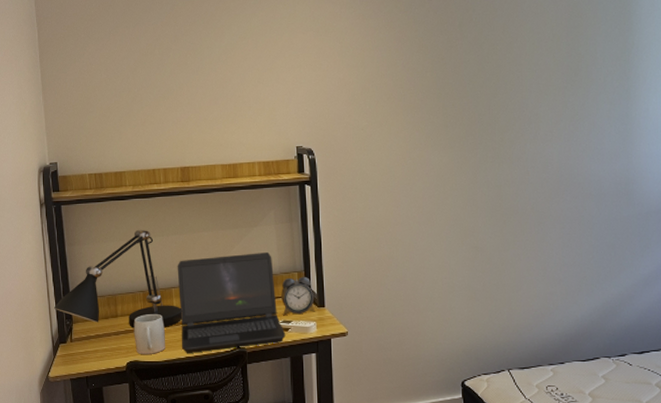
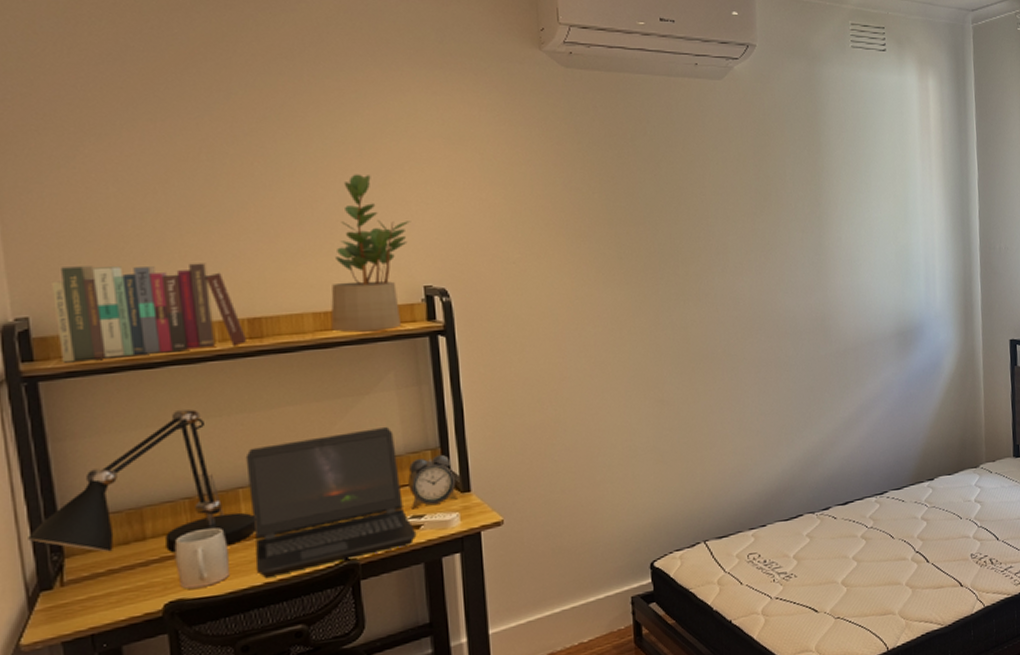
books: none [70,127,179,194] -> present [52,263,246,363]
potted plant: none [233,61,289,180] -> present [330,174,411,333]

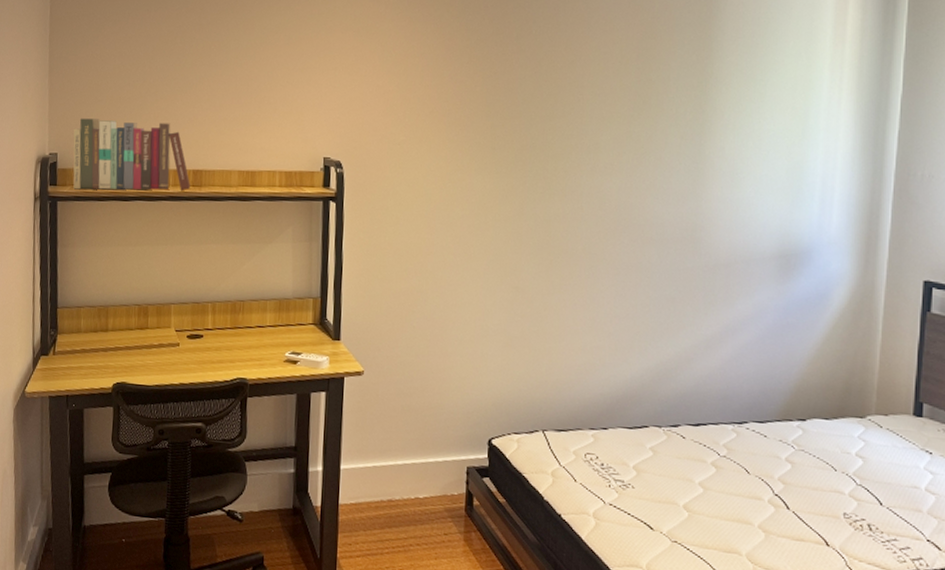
desk lamp: present [28,409,255,553] -> none [39,235,179,348]
mug: present [174,527,230,589] -> none [124,330,159,377]
laptop computer: present [245,427,417,578] -> none [175,272,294,380]
potted plant: present [330,174,411,333] -> none [250,59,320,192]
alarm clock: present [407,454,457,510] -> none [291,303,330,347]

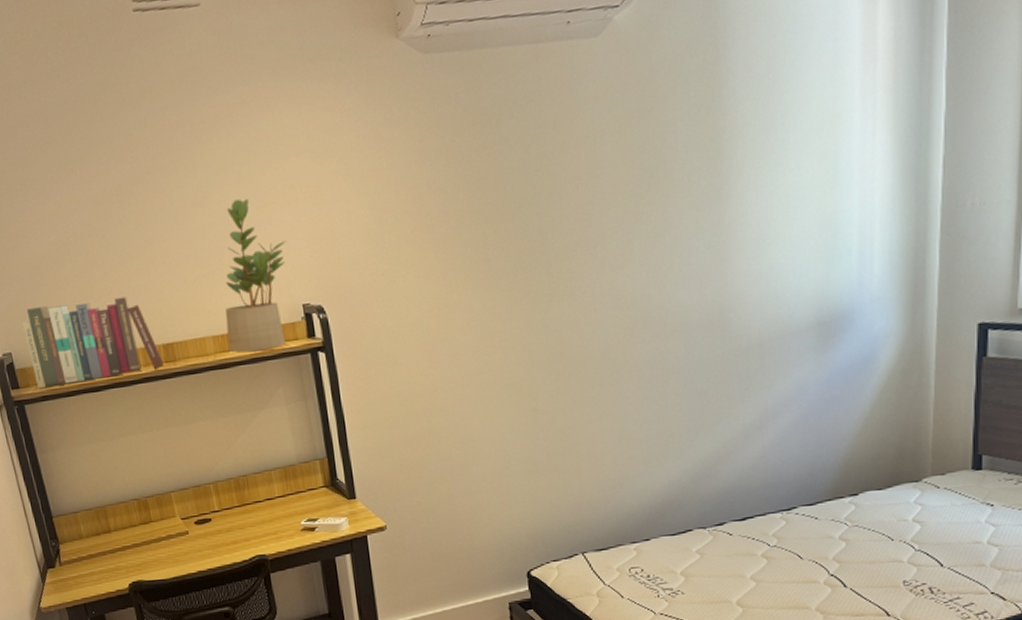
potted plant: none [250,59,320,192] -> present [225,198,287,354]

